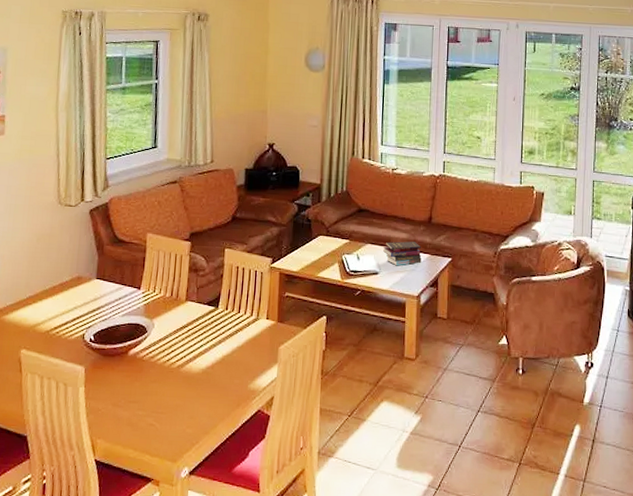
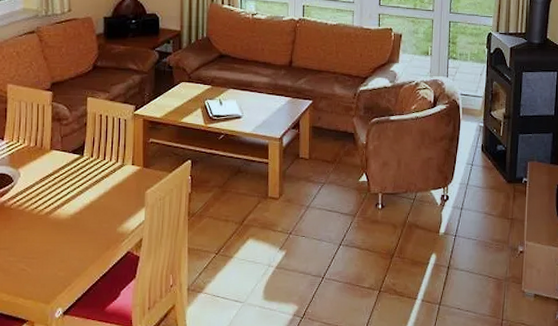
books: present [383,241,422,266] -> none [245,85,283,110]

